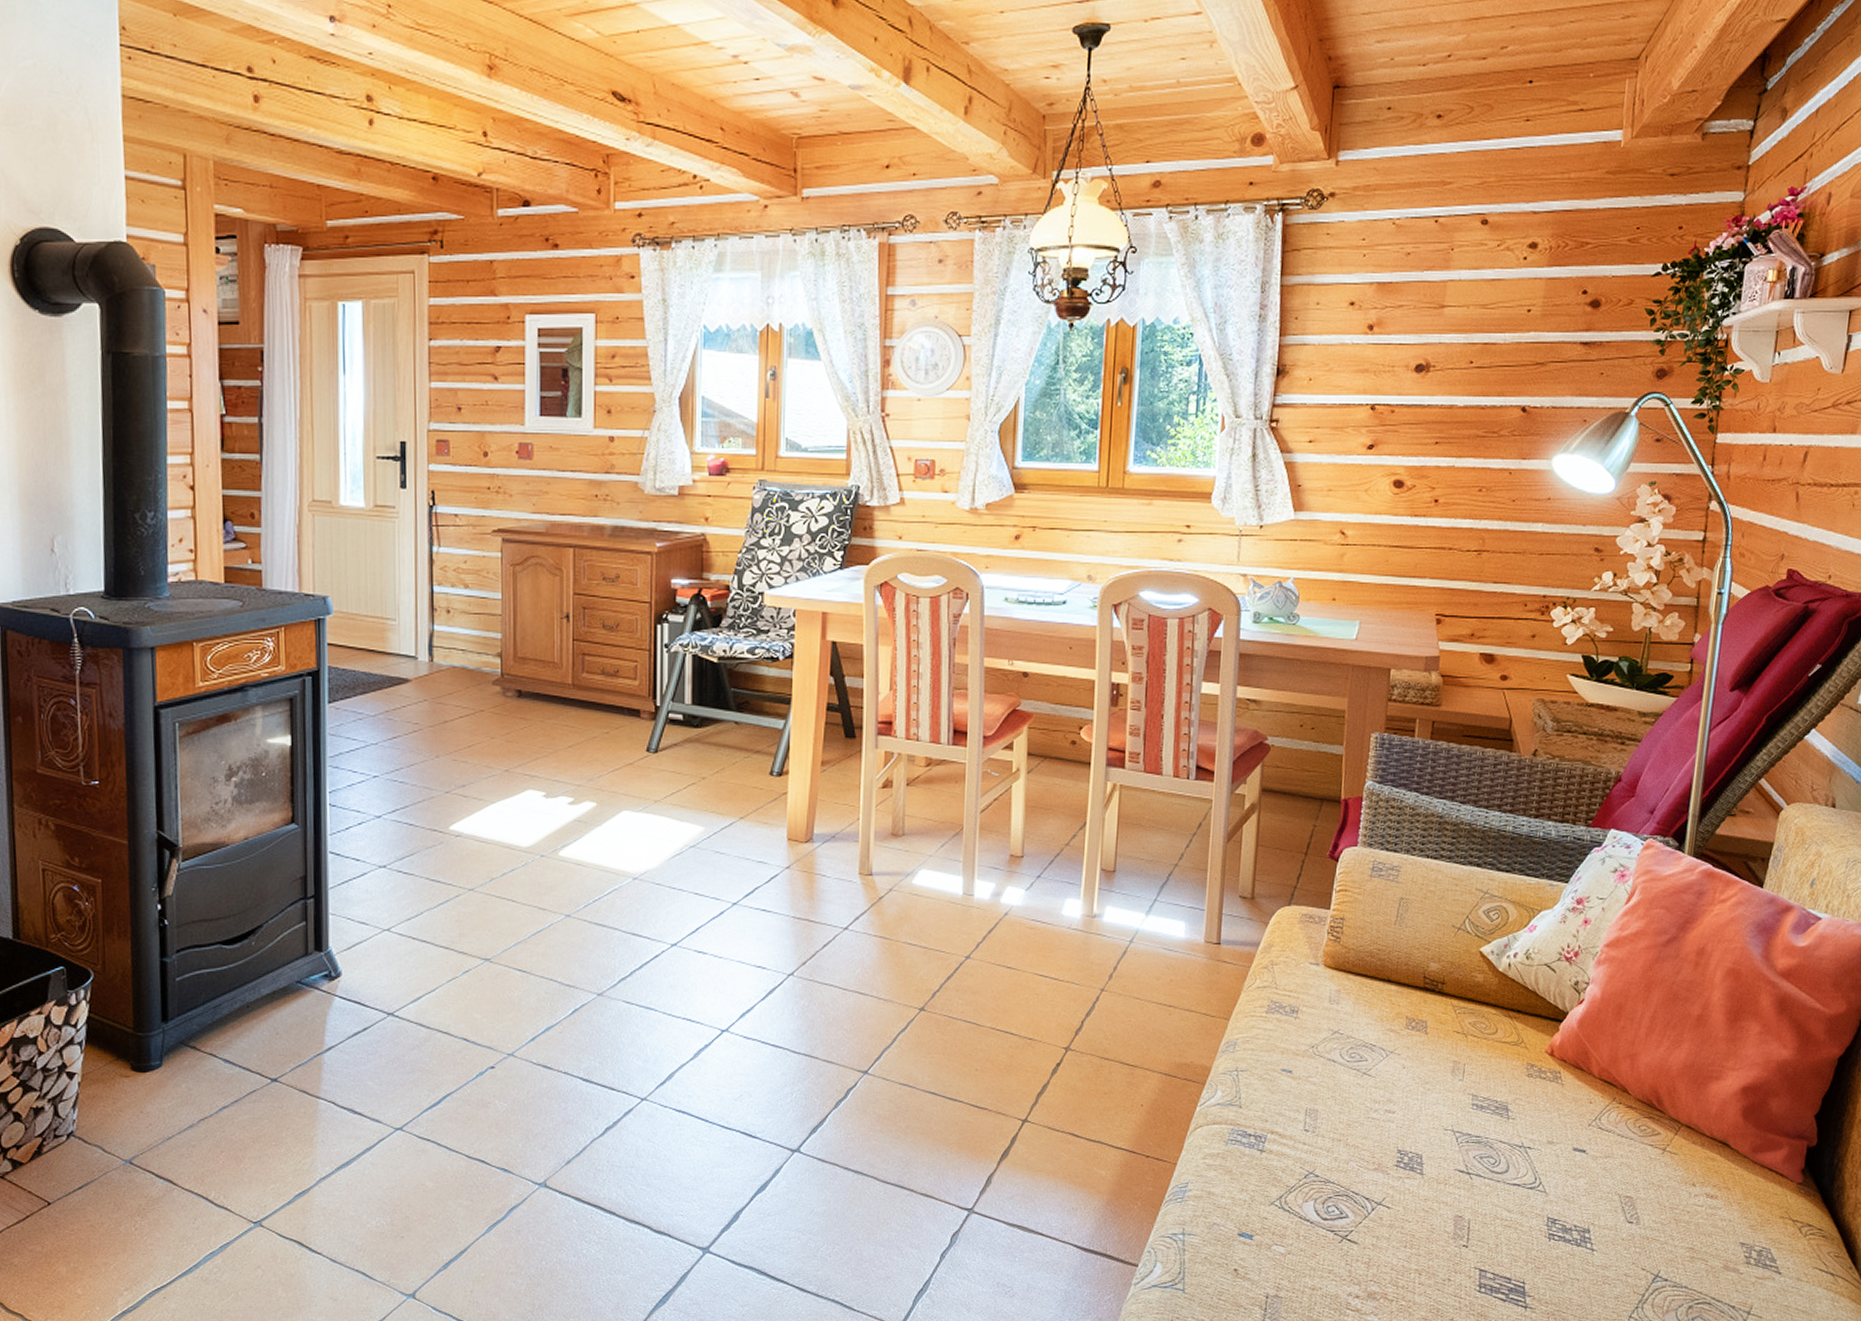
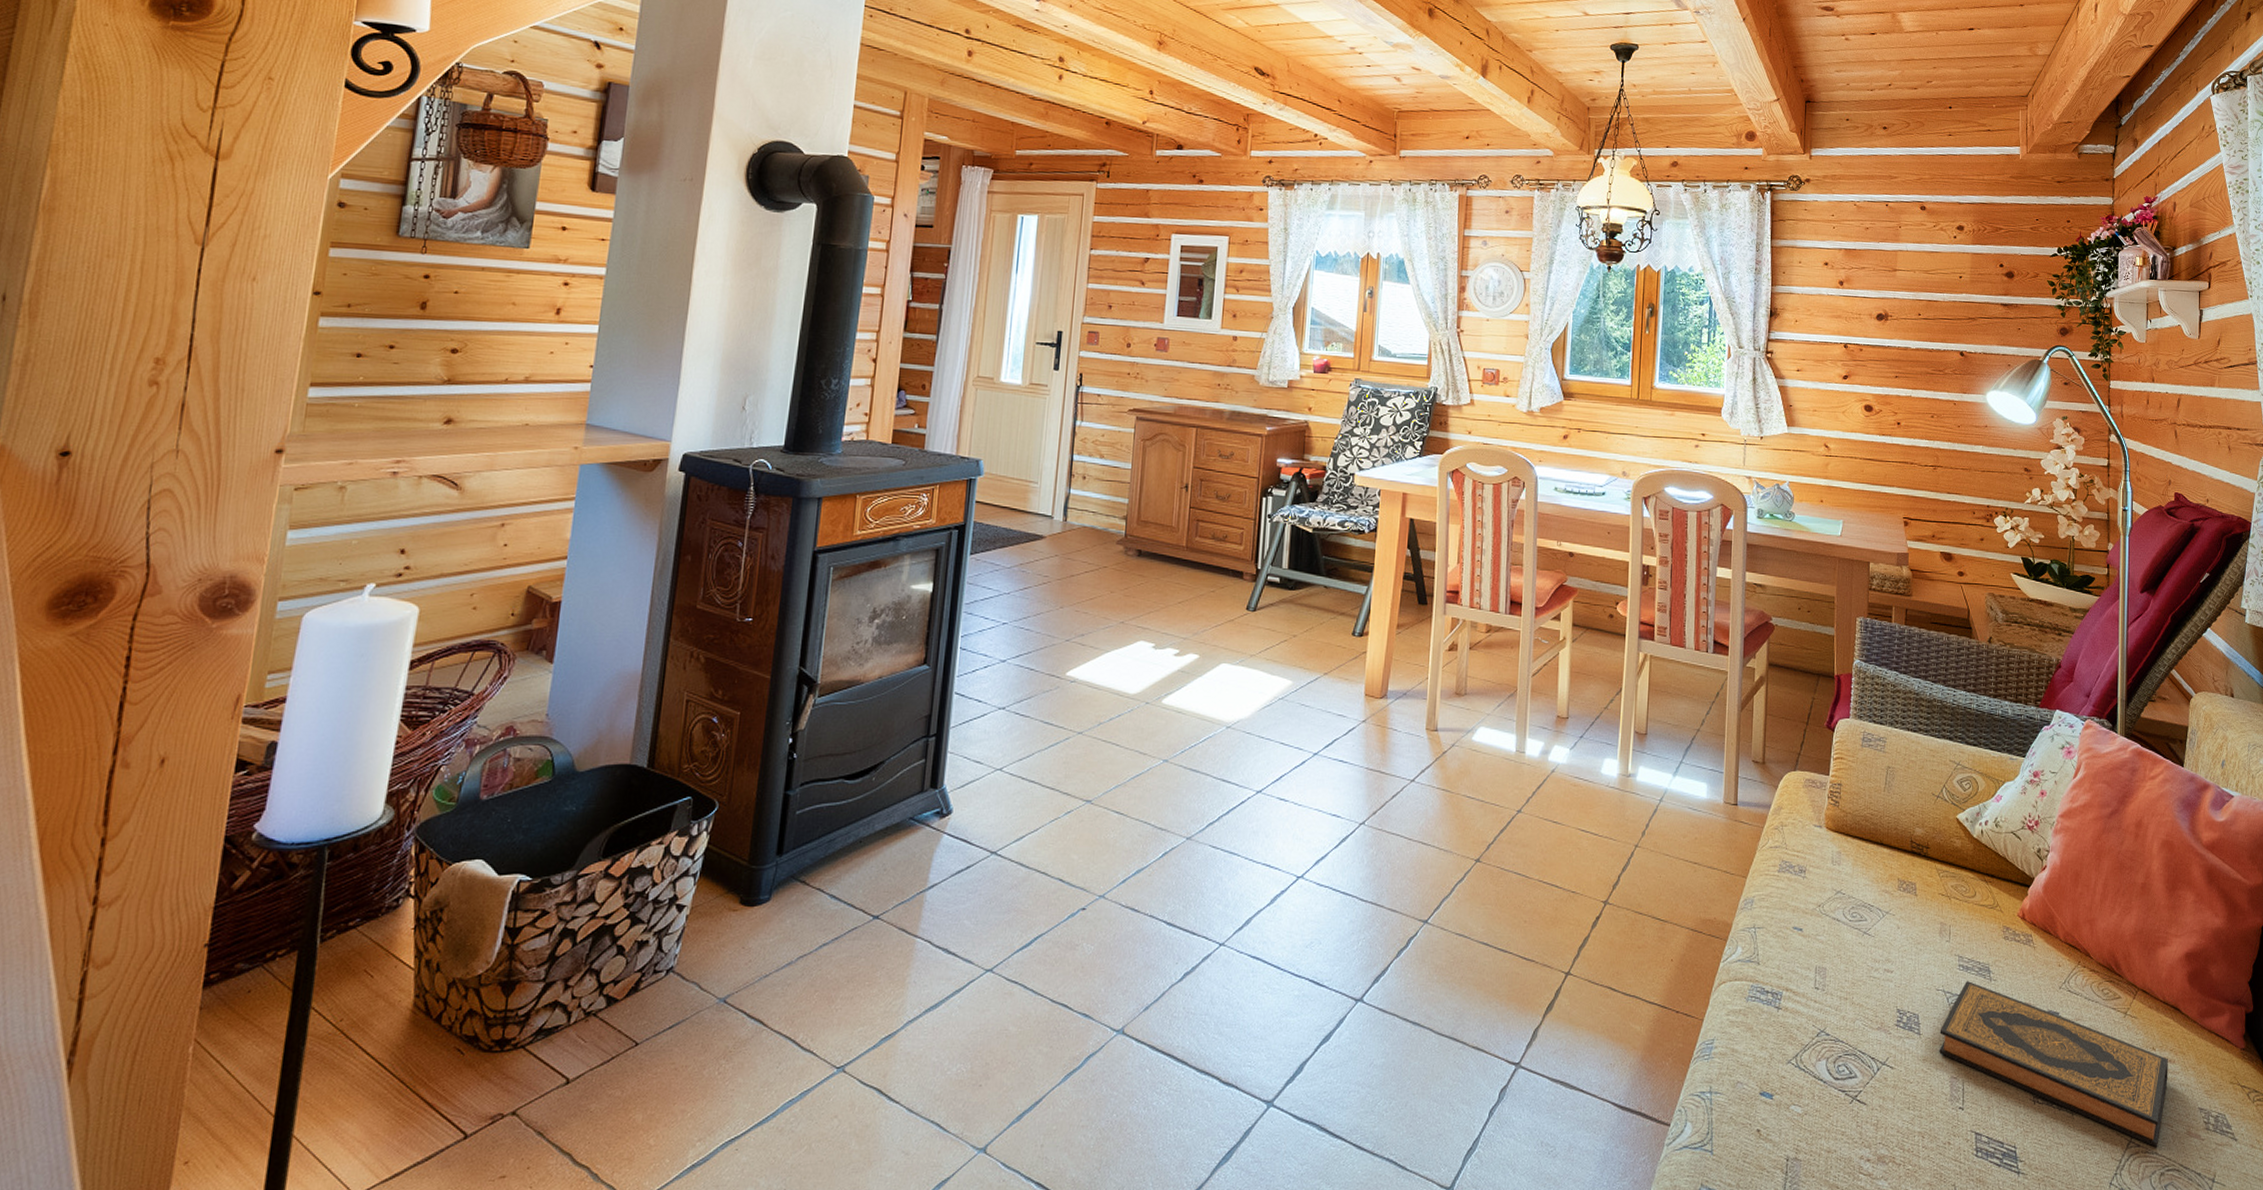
hardback book: none [1443,1119,1710,1281] -> present [1939,980,2168,1147]

